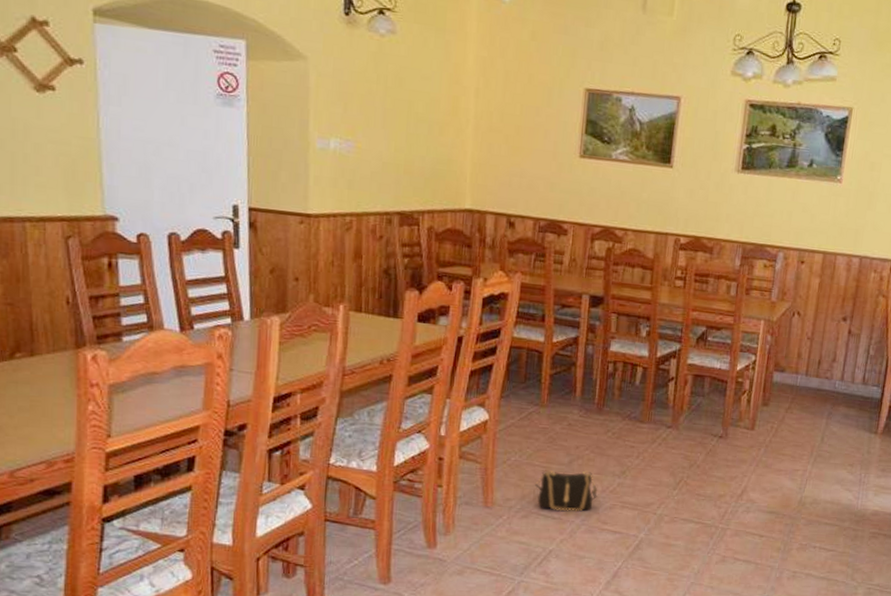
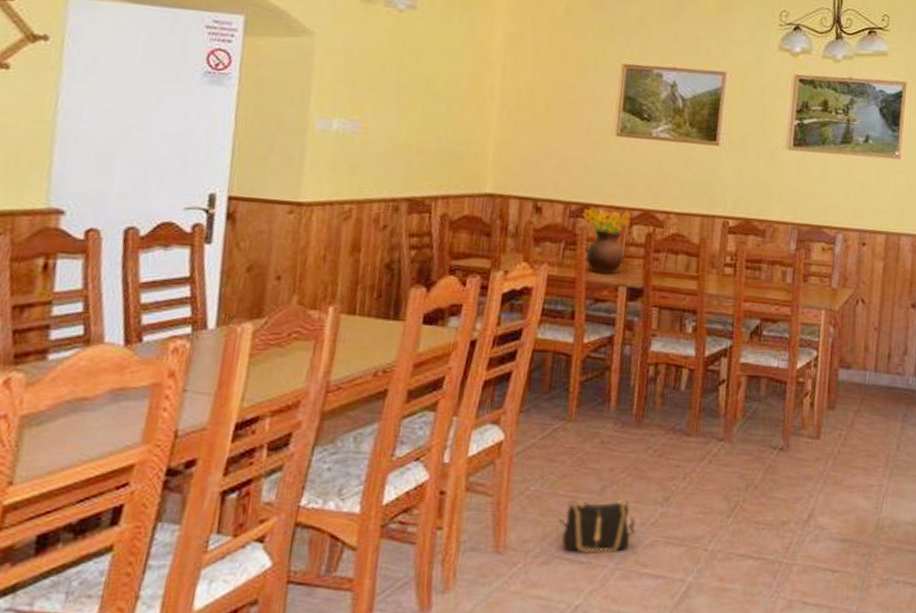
flower arrangement: none [550,223,593,283] -> present [582,207,631,274]

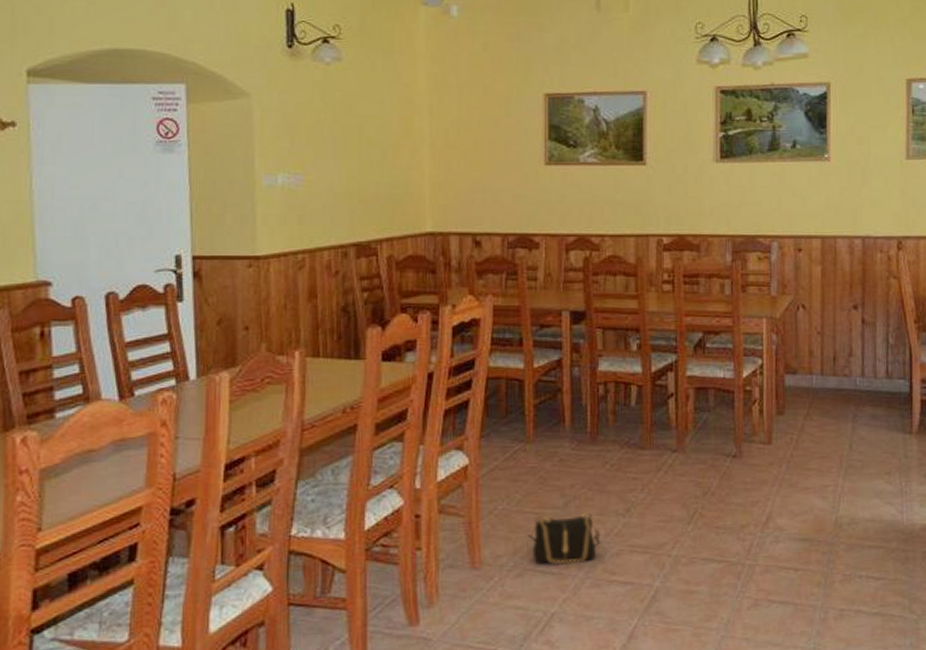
flower arrangement: present [582,207,631,274] -> none [520,236,567,300]

